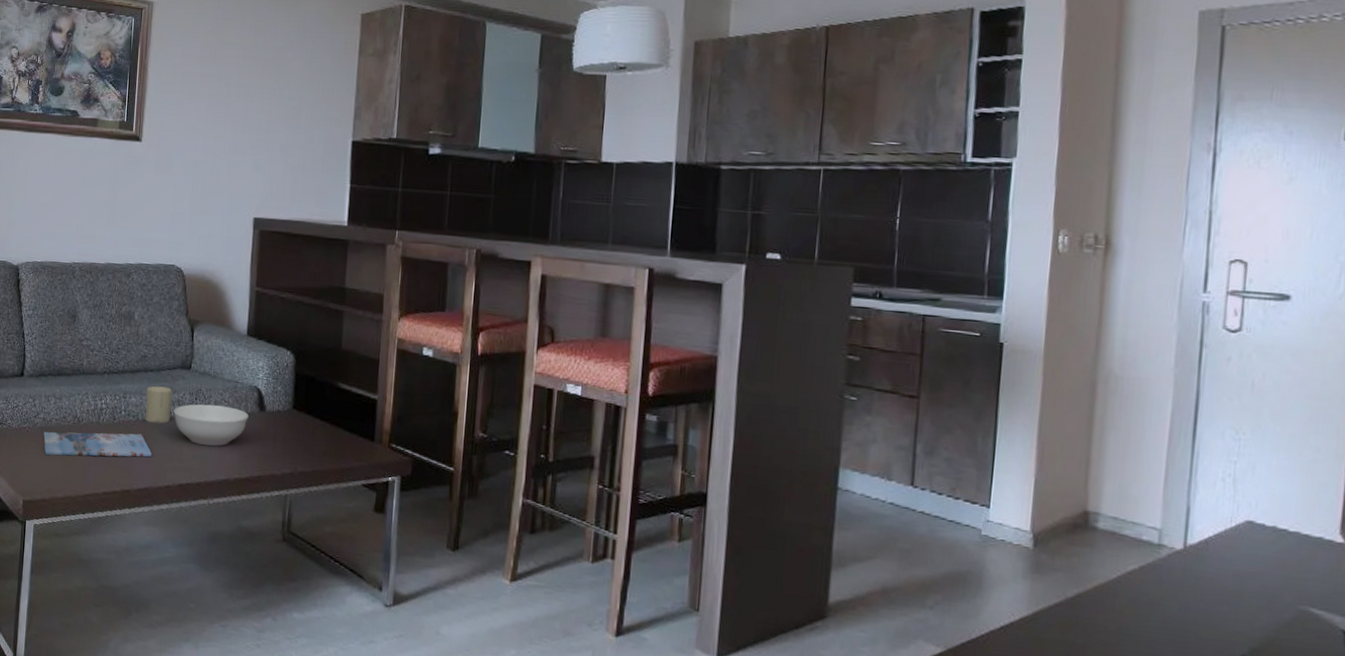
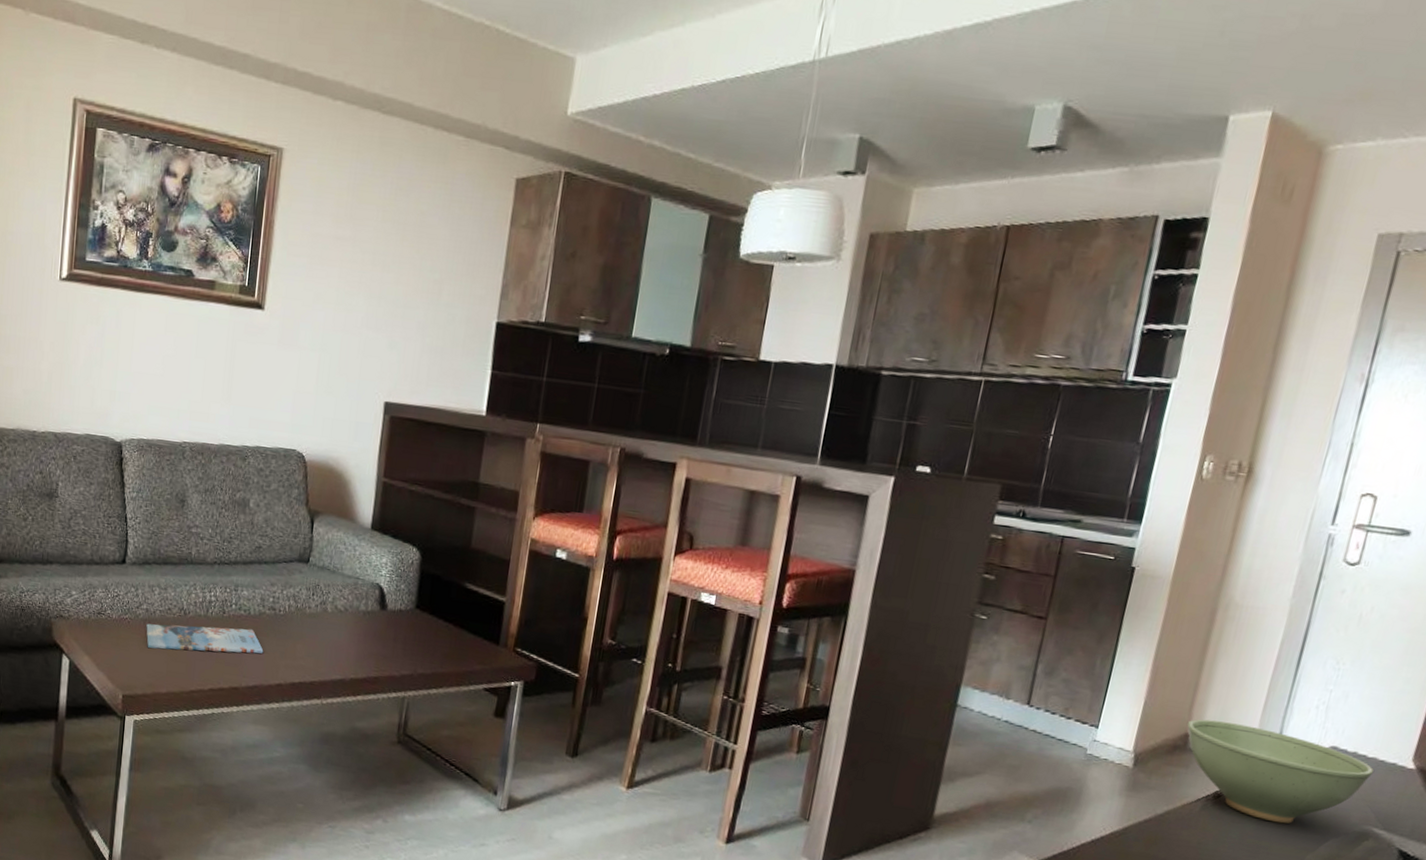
candle: present [145,386,173,424] -> none [258,579,288,620]
bowl: present [173,404,249,446] -> none [288,600,369,645]
bowl: none [1084,495,1300,606] -> present [1186,719,1375,824]

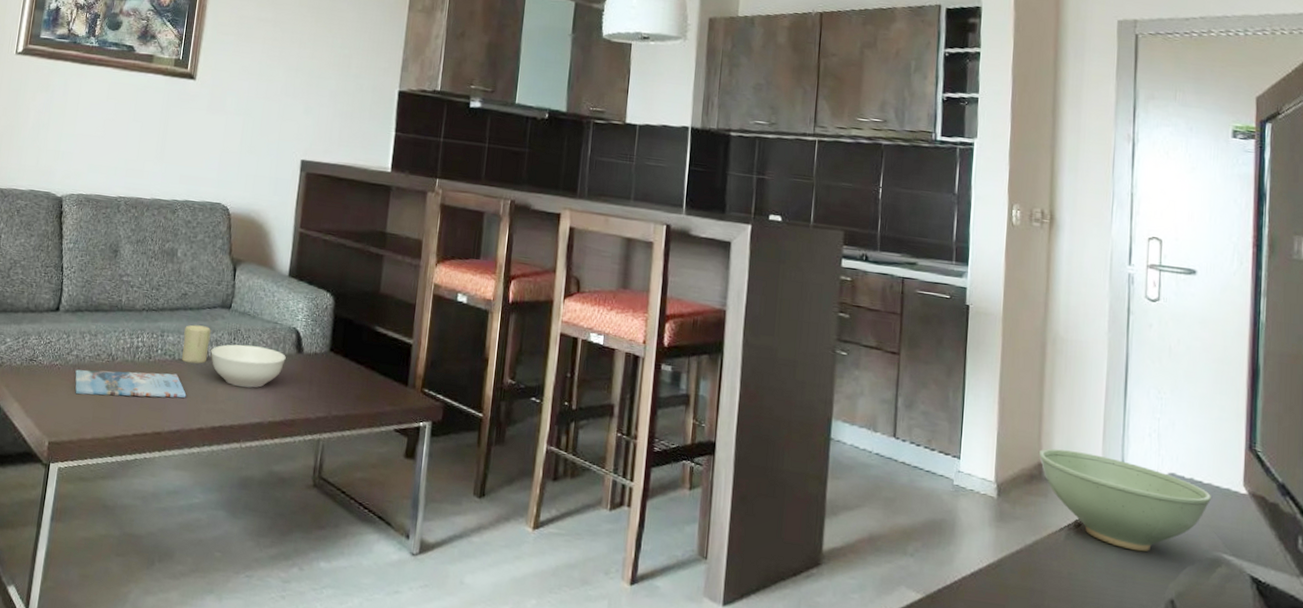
candle: none [258,579,288,620] -> present [182,324,211,364]
bowl: none [288,600,369,645] -> present [210,344,286,388]

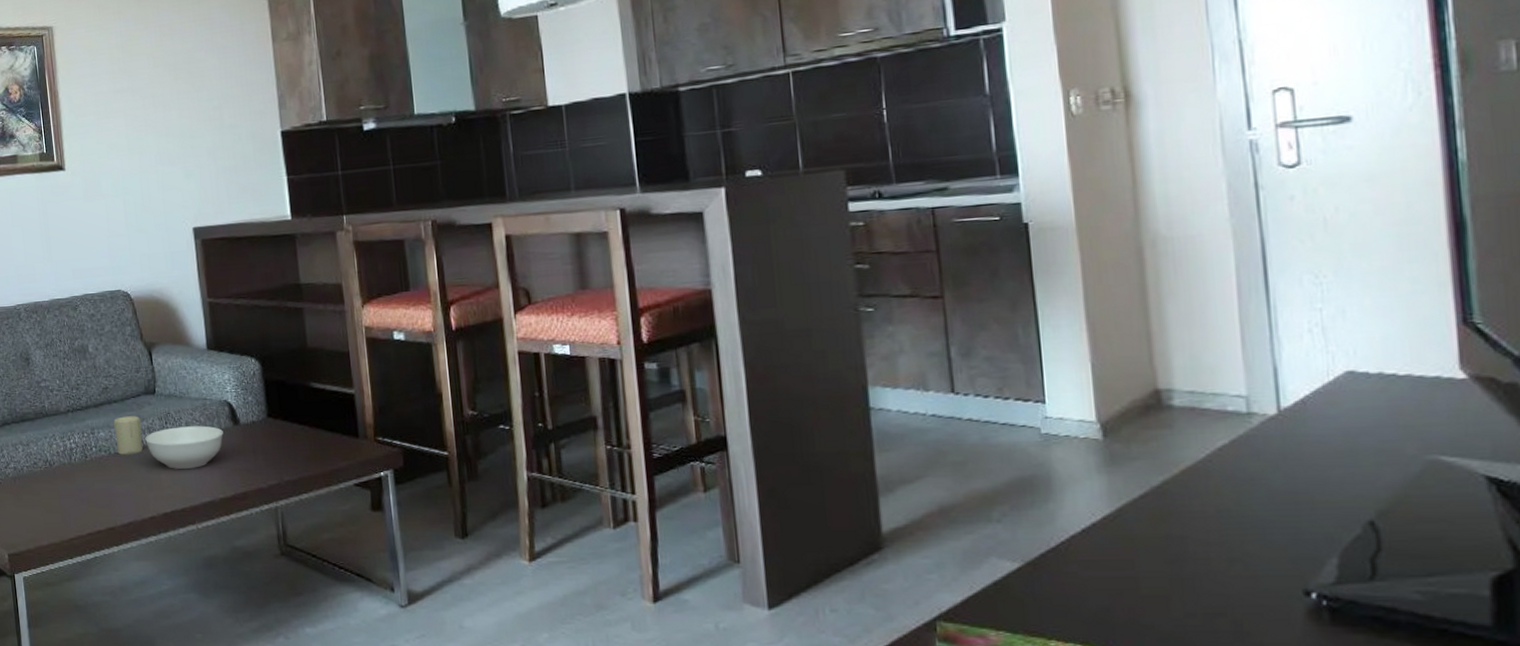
magazine: present [75,369,187,398] -> none [17,468,131,505]
bowl: present [1038,448,1212,552] -> none [1152,367,1415,472]

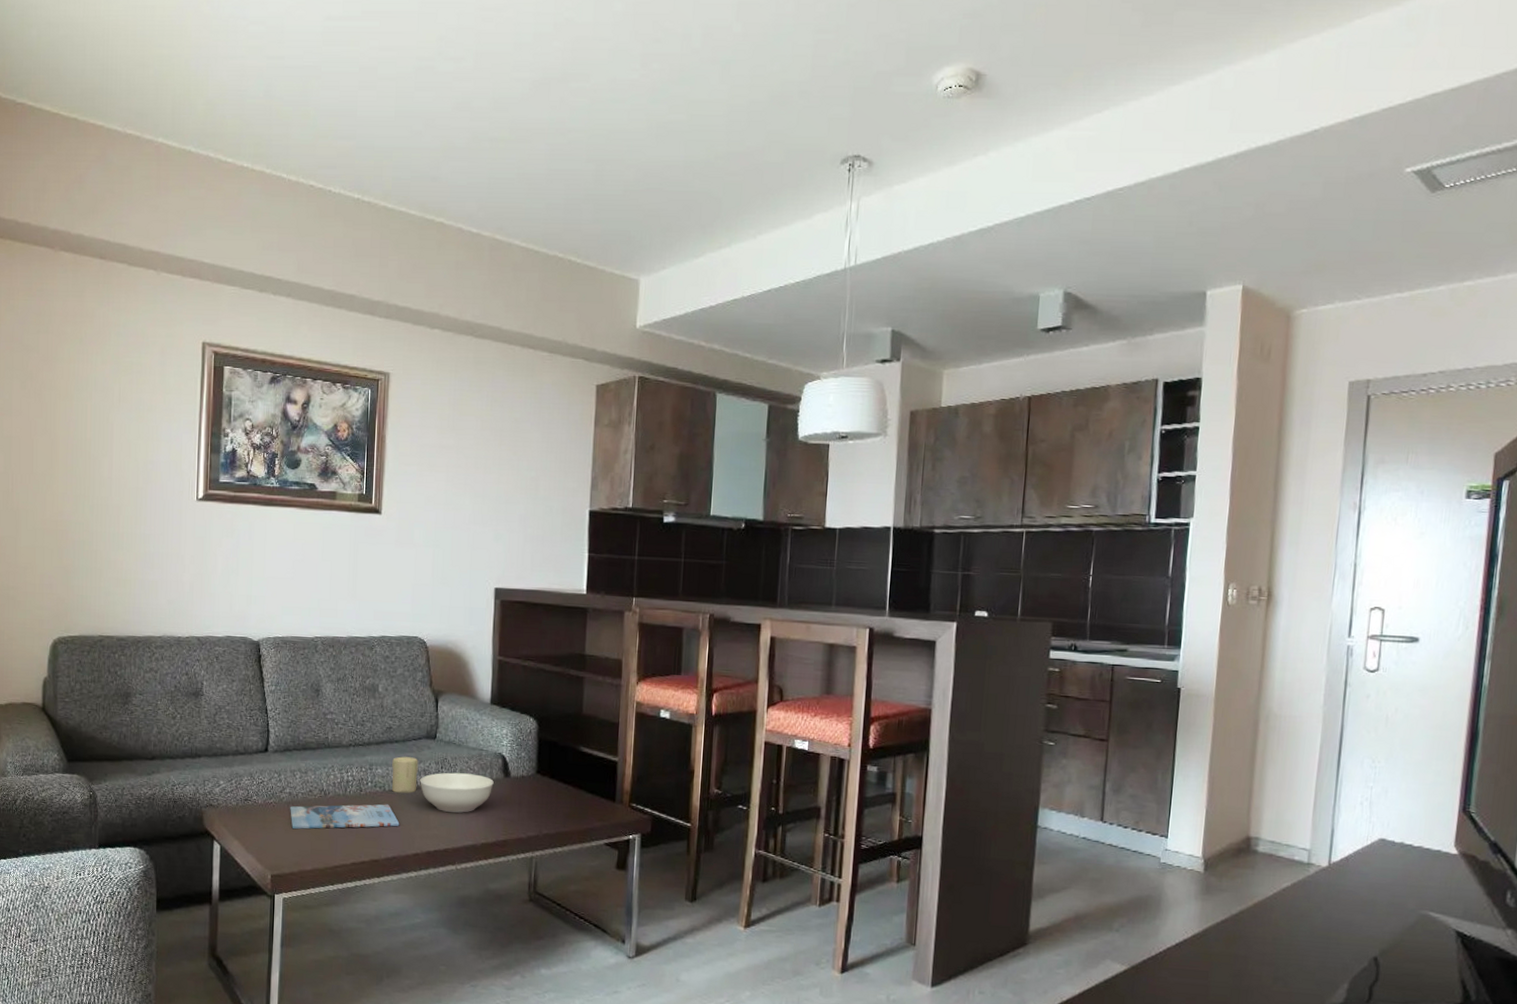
magazine: none [17,468,131,505] -> present [290,804,400,830]

